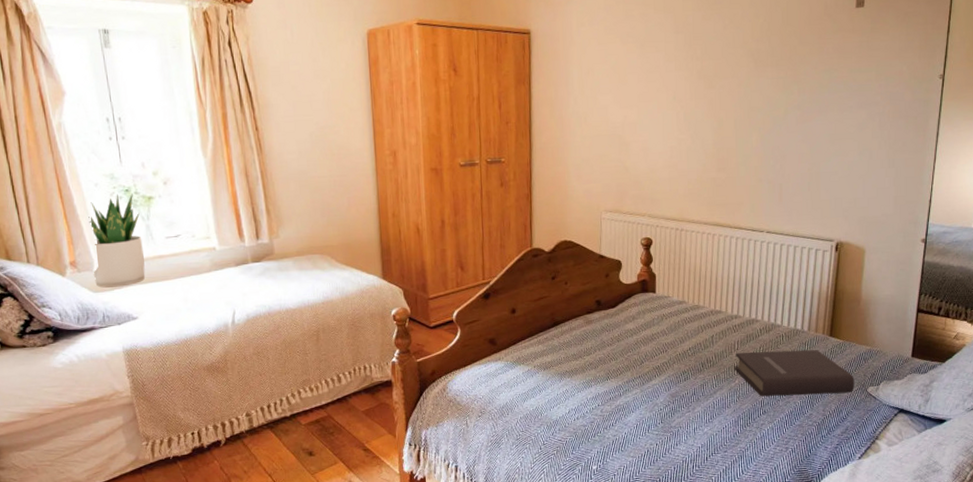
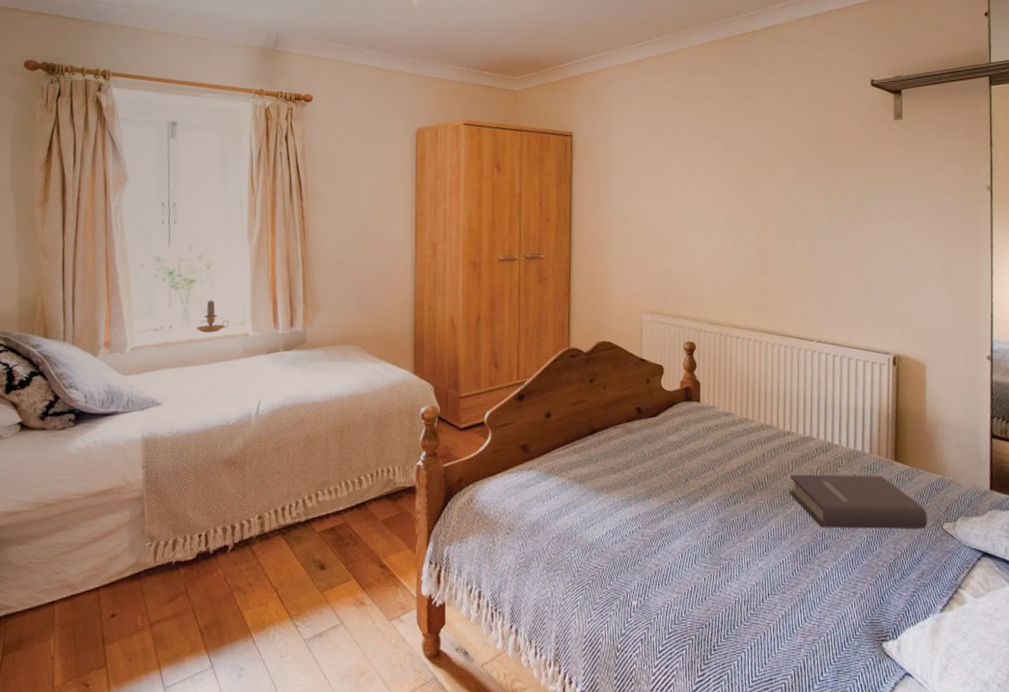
planter: present [88,193,146,288] -> none [125,275,180,370]
candle: none [162,216,194,248] -> present [197,300,229,333]

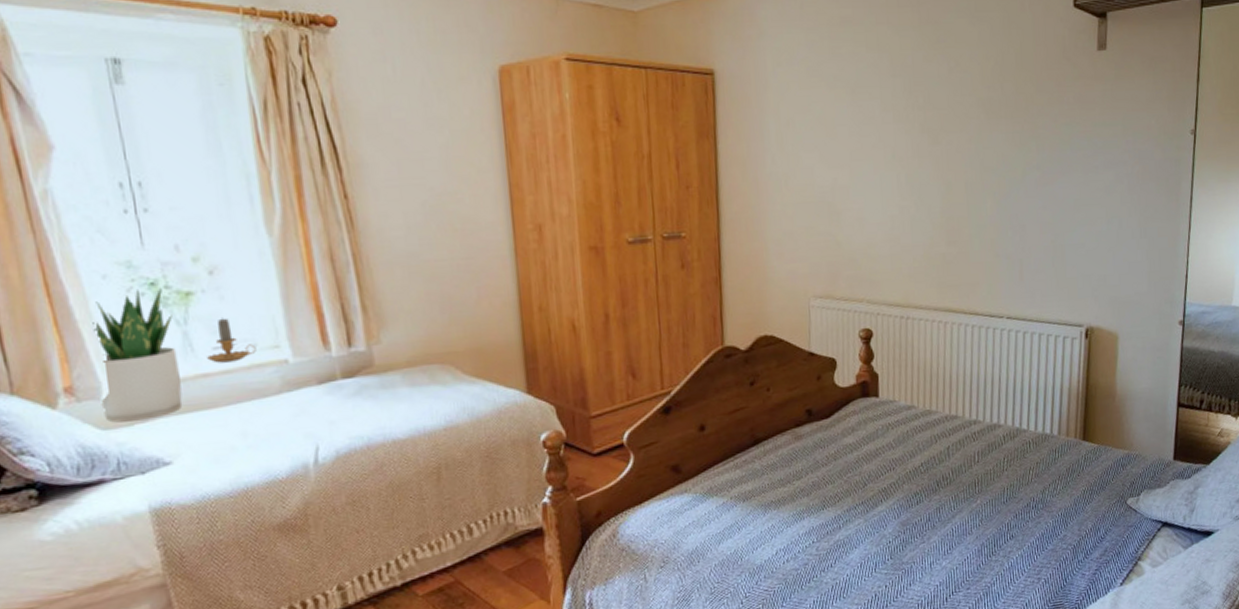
planter: none [125,275,180,370] -> present [92,288,183,423]
book: present [789,474,928,529] -> none [975,457,1113,518]

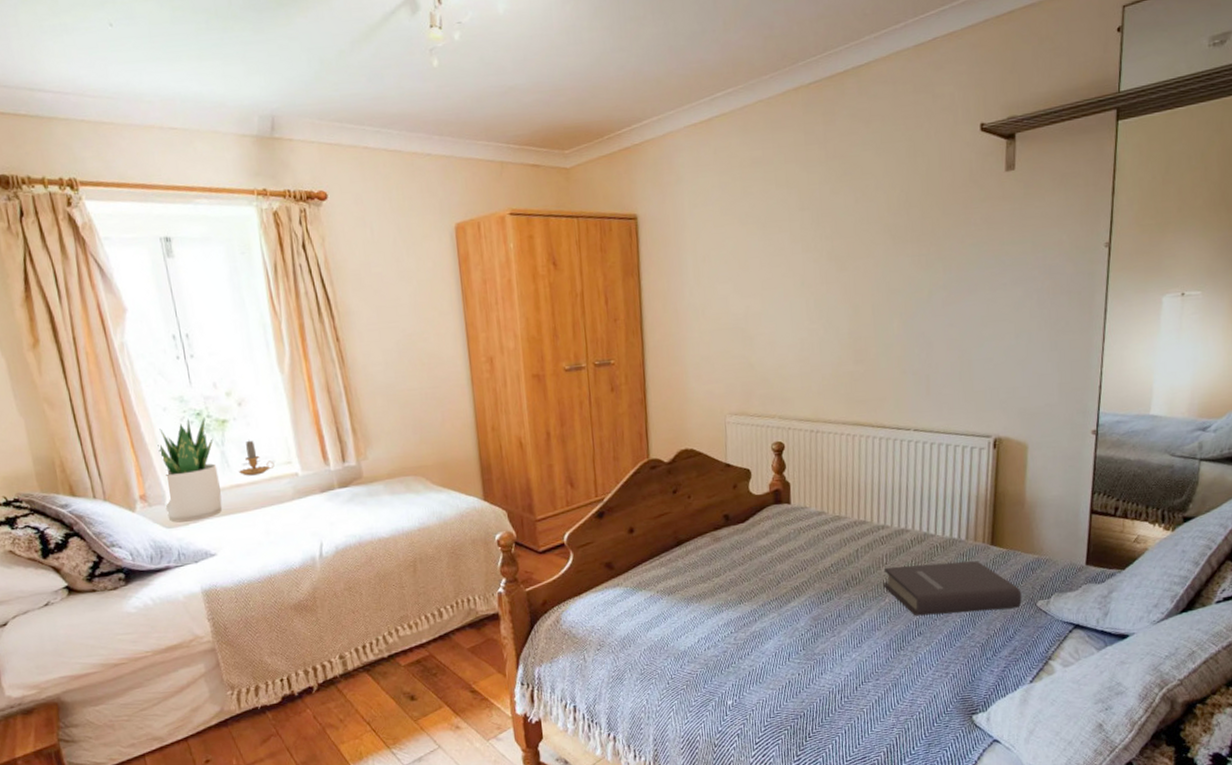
book: none [975,457,1113,518] -> present [883,561,1022,616]

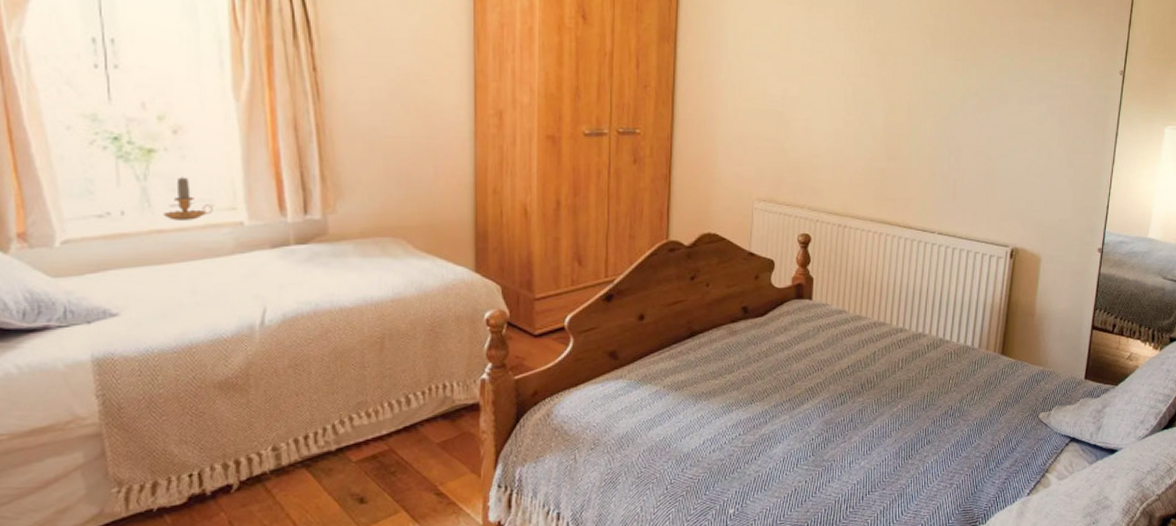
planter: present [158,417,223,523] -> none [52,142,135,271]
book: present [883,561,1022,616] -> none [897,369,1026,424]

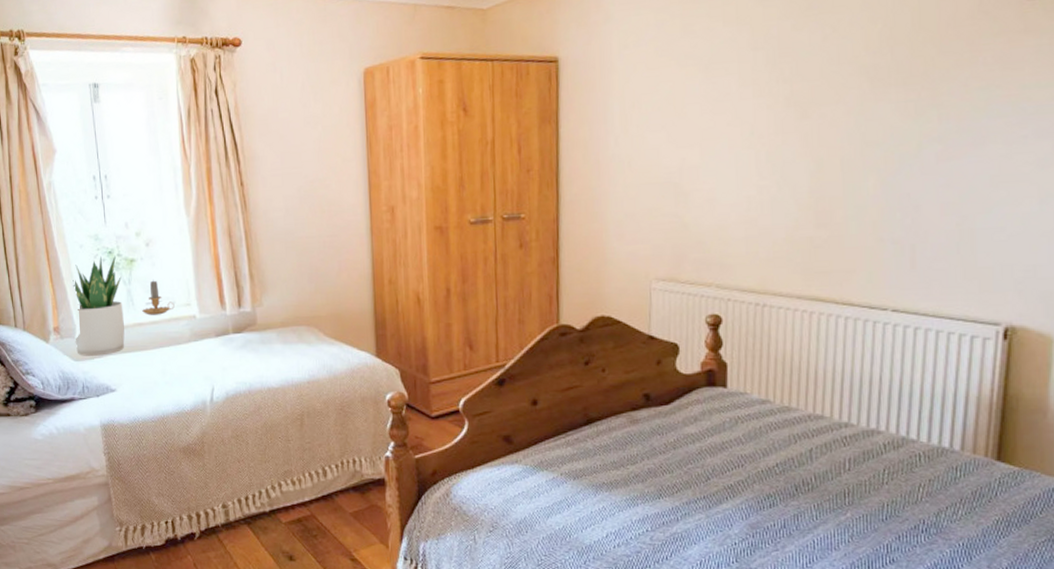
planter: none [52,142,135,271] -> present [73,255,125,356]

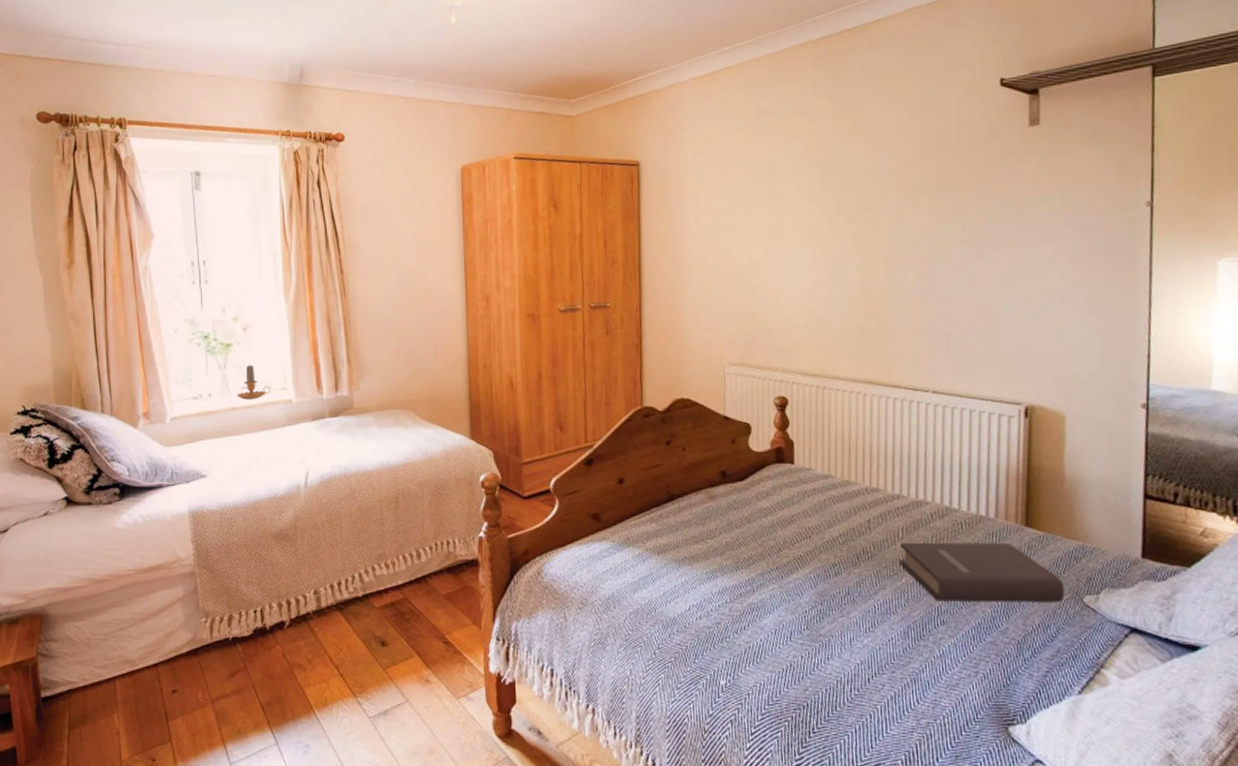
planter: present [73,255,125,356] -> none [165,340,218,442]
book: none [844,474,1041,544] -> present [899,542,1065,603]

